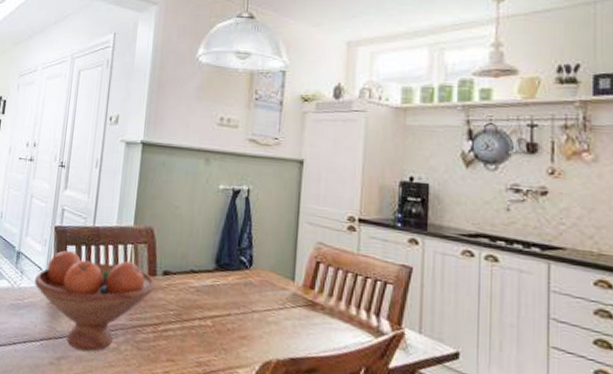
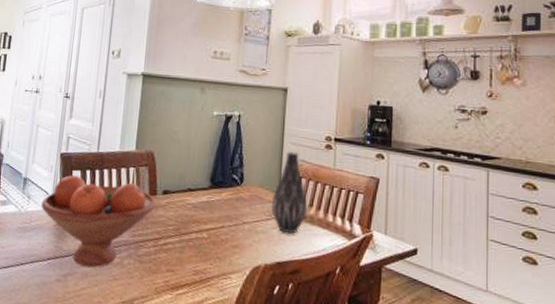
vase: none [285,232,327,327] -> present [272,151,308,234]

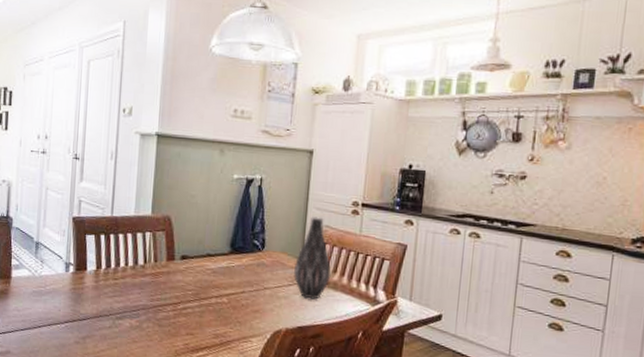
fruit bowl: present [41,175,156,268] -> none [56,239,174,331]

